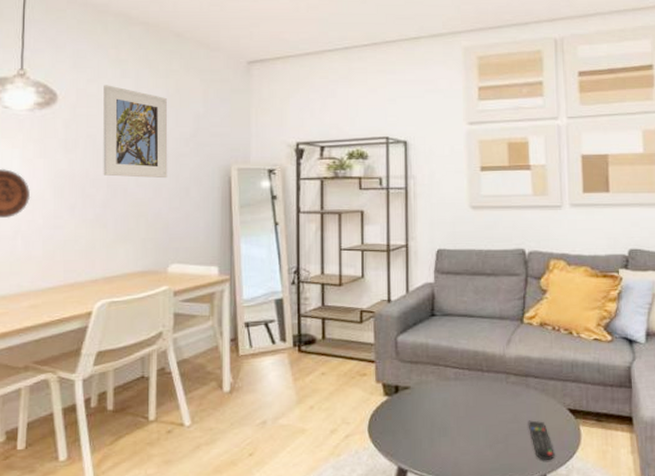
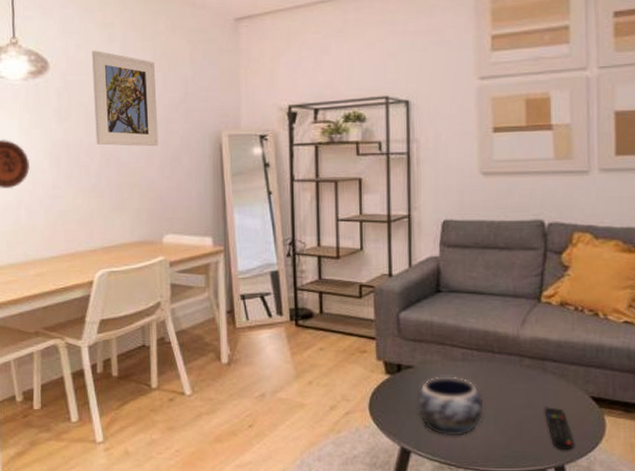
decorative bowl: none [413,395,474,454] -> present [416,376,484,436]

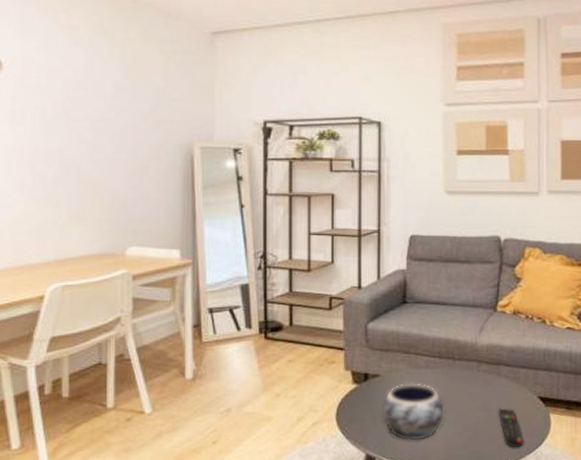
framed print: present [92,50,159,147] -> none [53,53,125,156]

